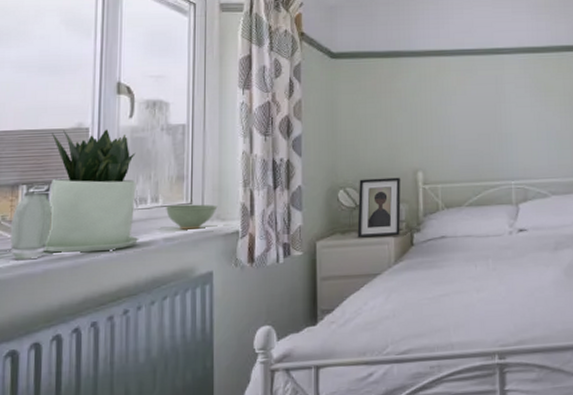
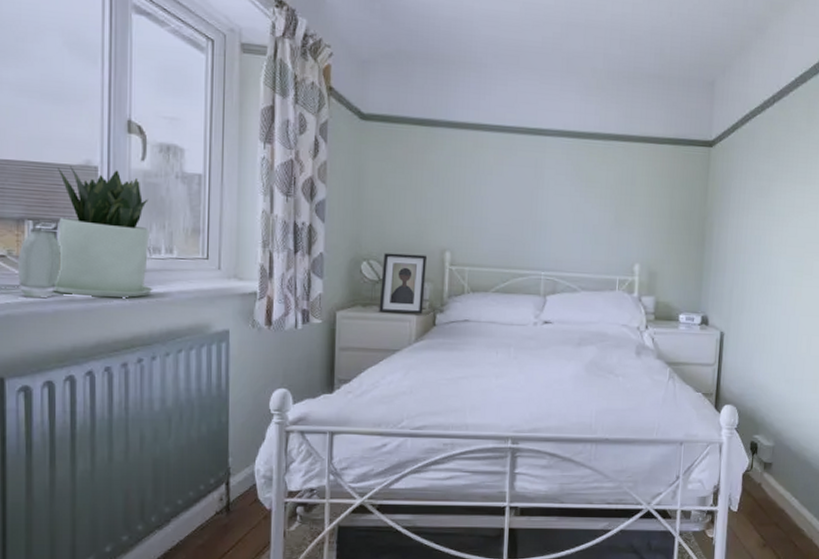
bowl: present [165,204,218,230] -> none [180,258,235,286]

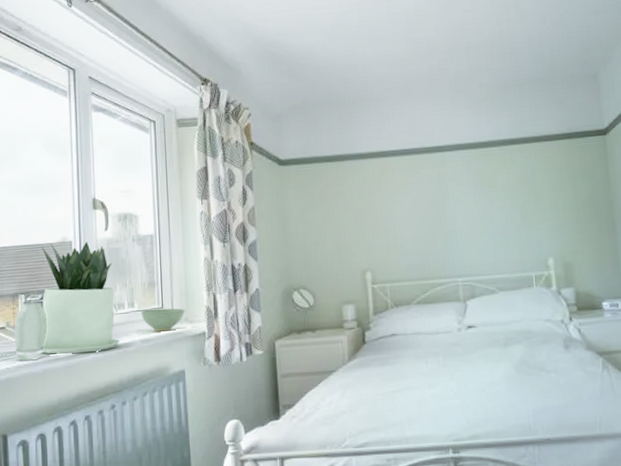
bowl: none [180,258,235,286] -> present [140,308,186,332]
picture frame: present [379,253,428,315] -> none [311,278,352,337]

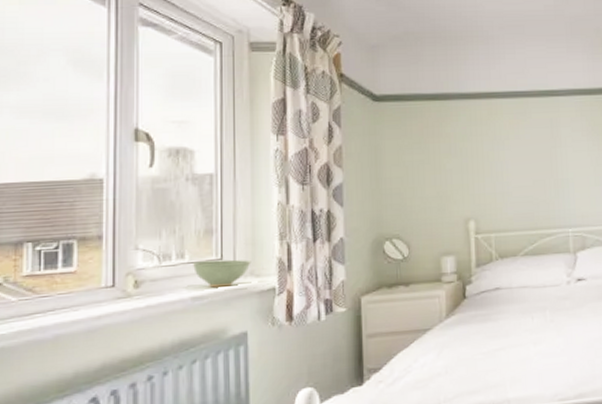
vase: present [14,300,48,361] -> none [14,250,64,326]
planter: present [42,242,120,355] -> none [55,180,164,317]

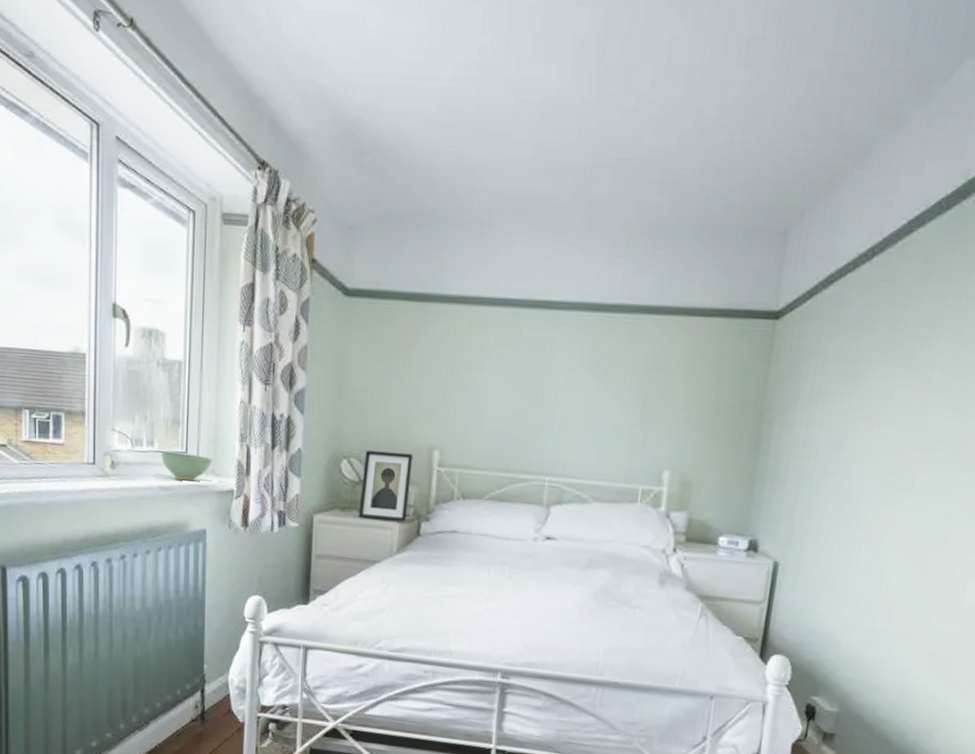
picture frame: none [405,227,452,292] -> present [358,450,414,522]

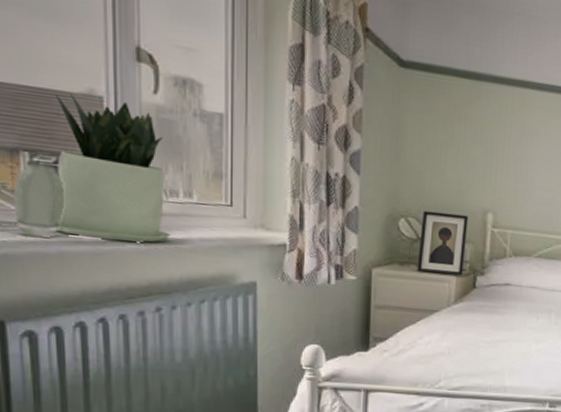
vase: none [16,418,54,489] -> present [13,161,66,238]
planter: none [48,353,135,492] -> present [56,93,171,243]
bowl: present [160,451,213,482] -> none [200,203,262,235]

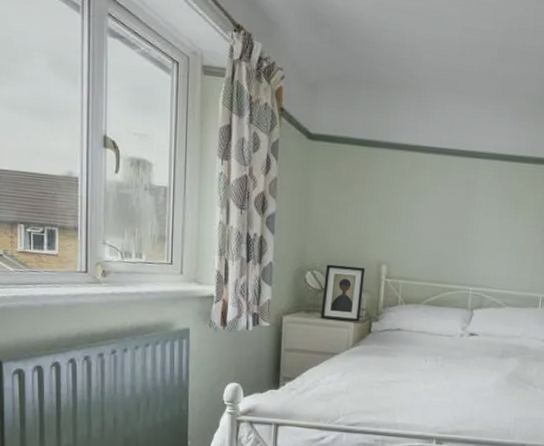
vase: present [13,161,66,238] -> none [11,232,49,294]
planter: present [56,93,171,243] -> none [42,176,125,296]

